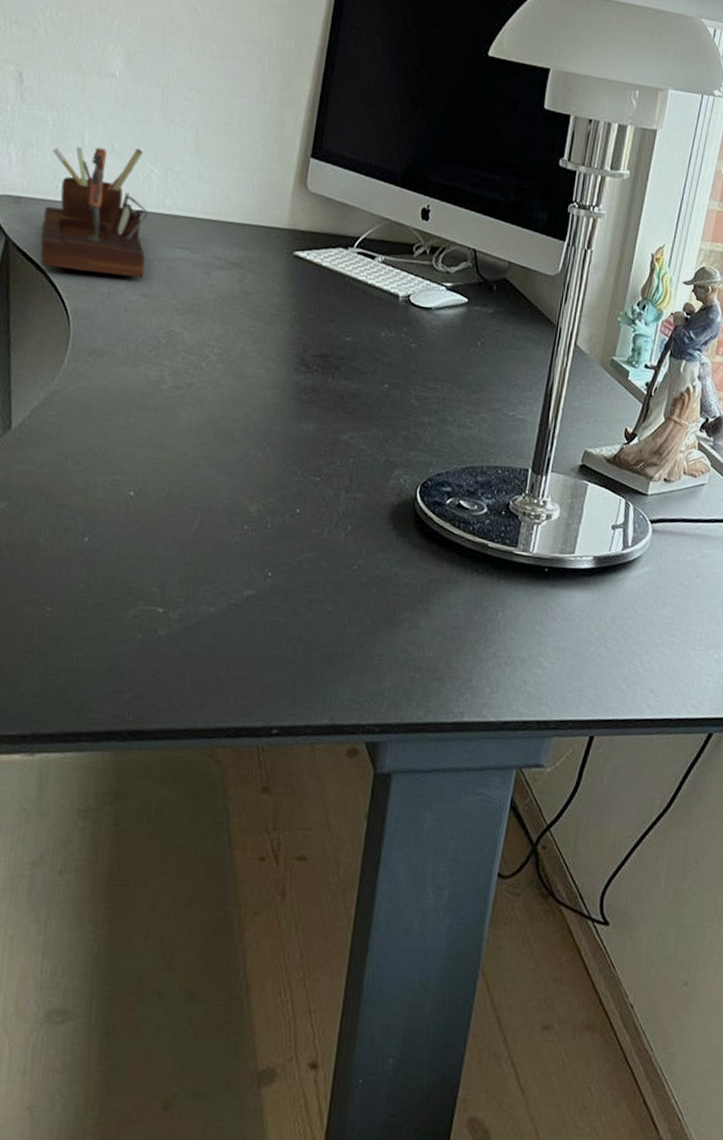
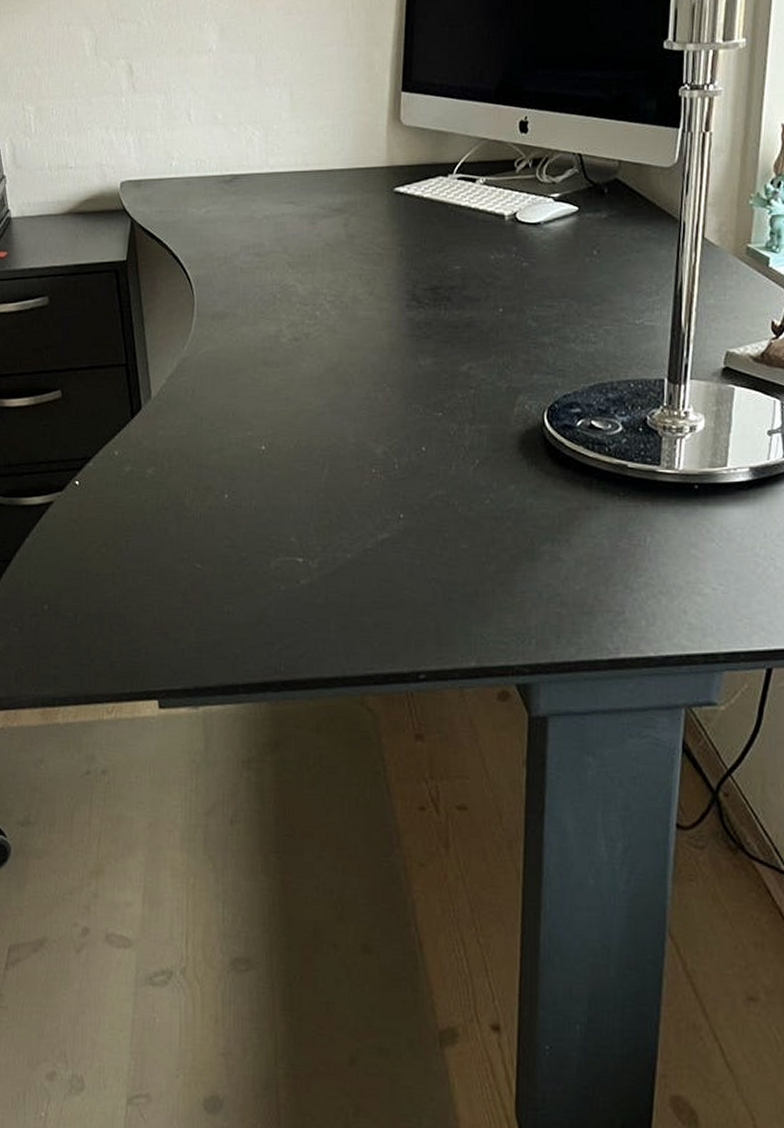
desk organizer: present [40,146,148,279] -> none [161,114,255,241]

